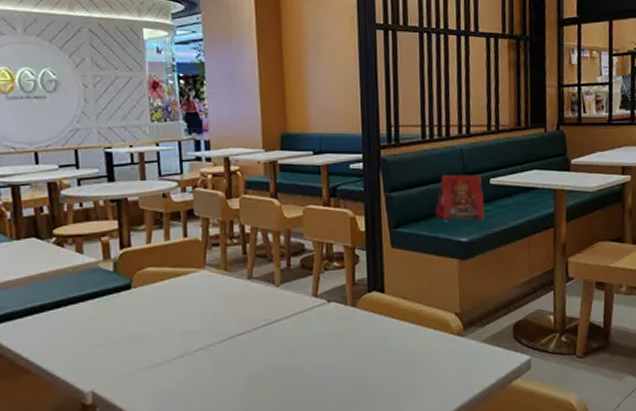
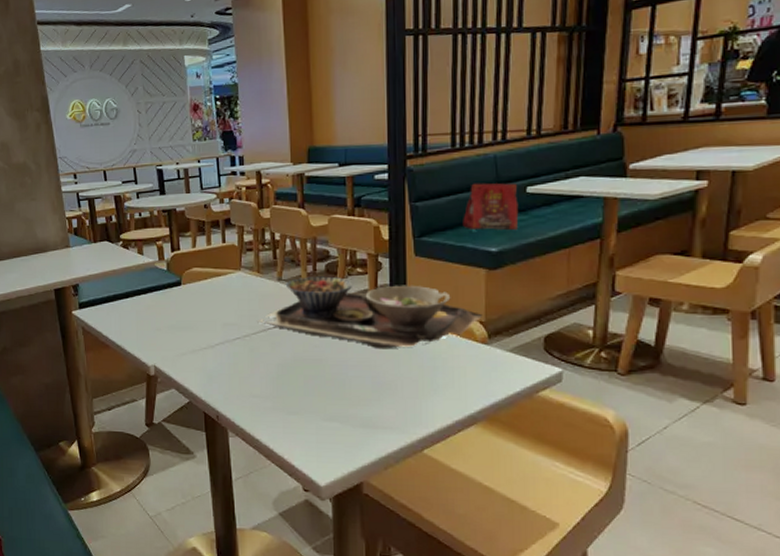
food tray: none [224,251,457,349] -> present [257,256,482,348]

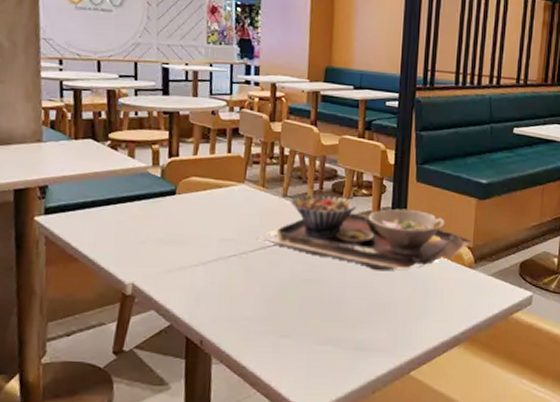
shopping bag: present [463,182,519,231] -> none [460,119,507,166]

